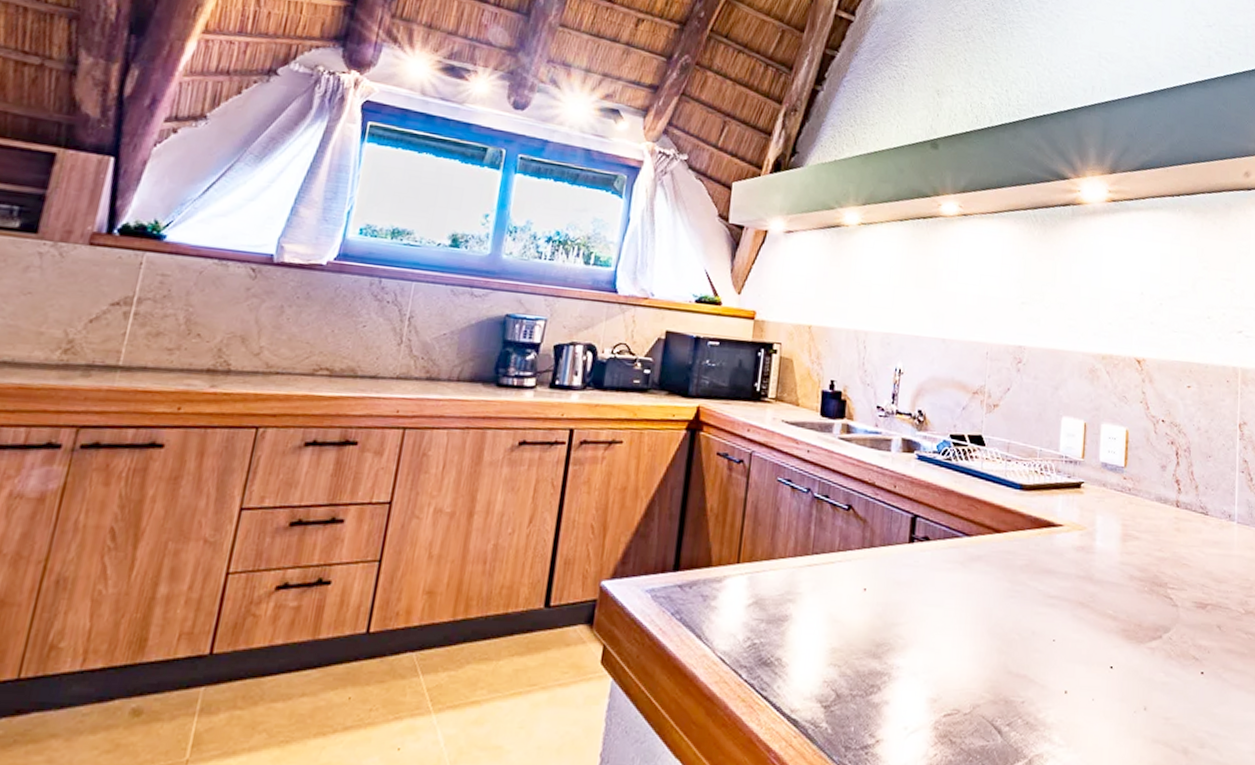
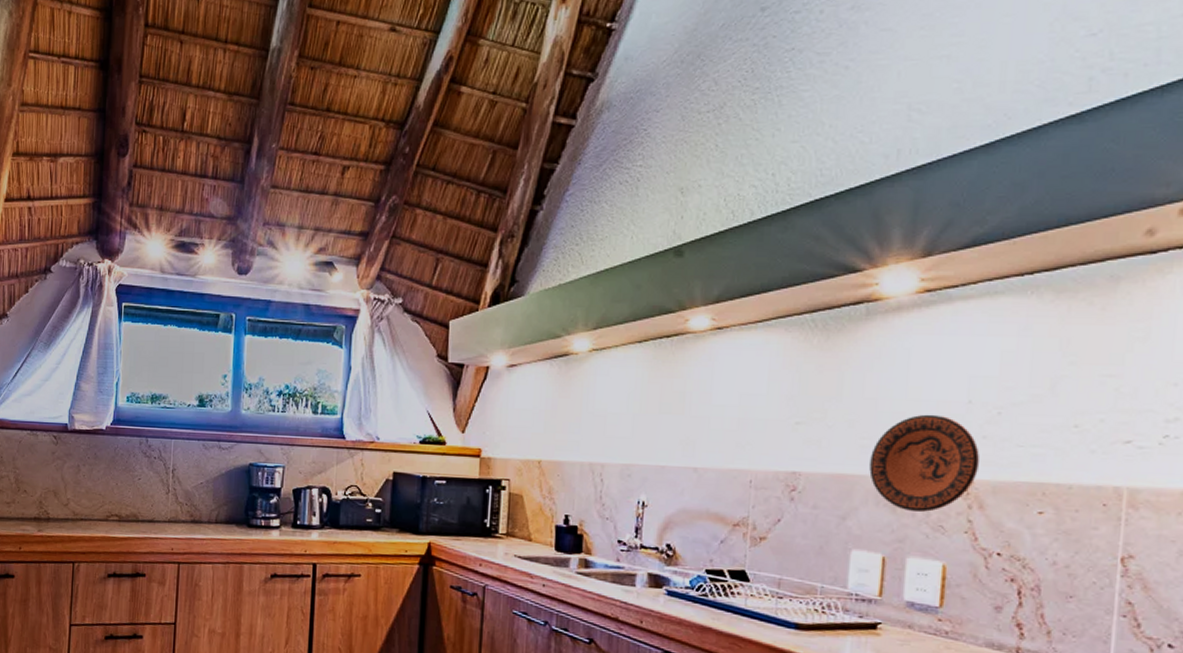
decorative plate: none [1075,301,1149,385] -> present [869,414,980,513]

